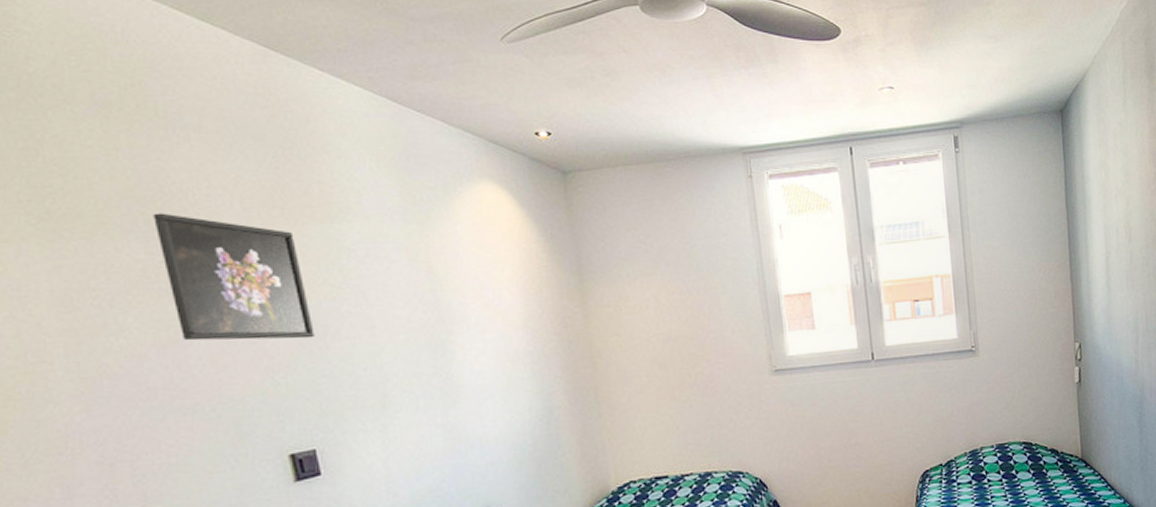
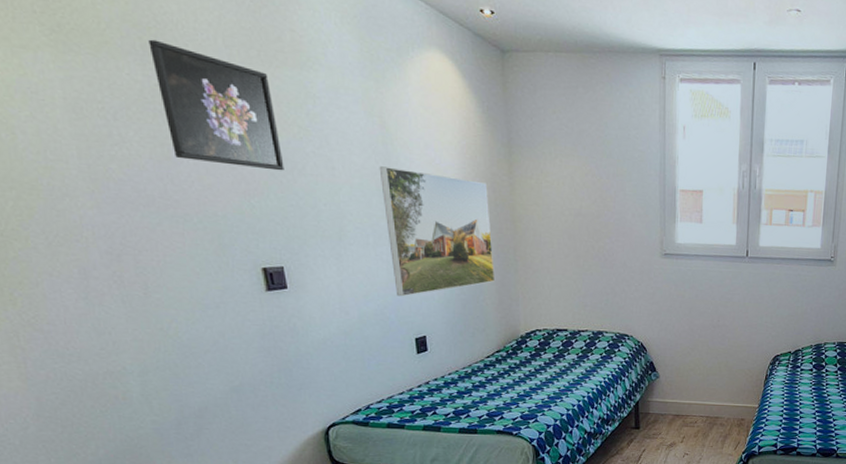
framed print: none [428,316,576,466] -> present [379,166,496,297]

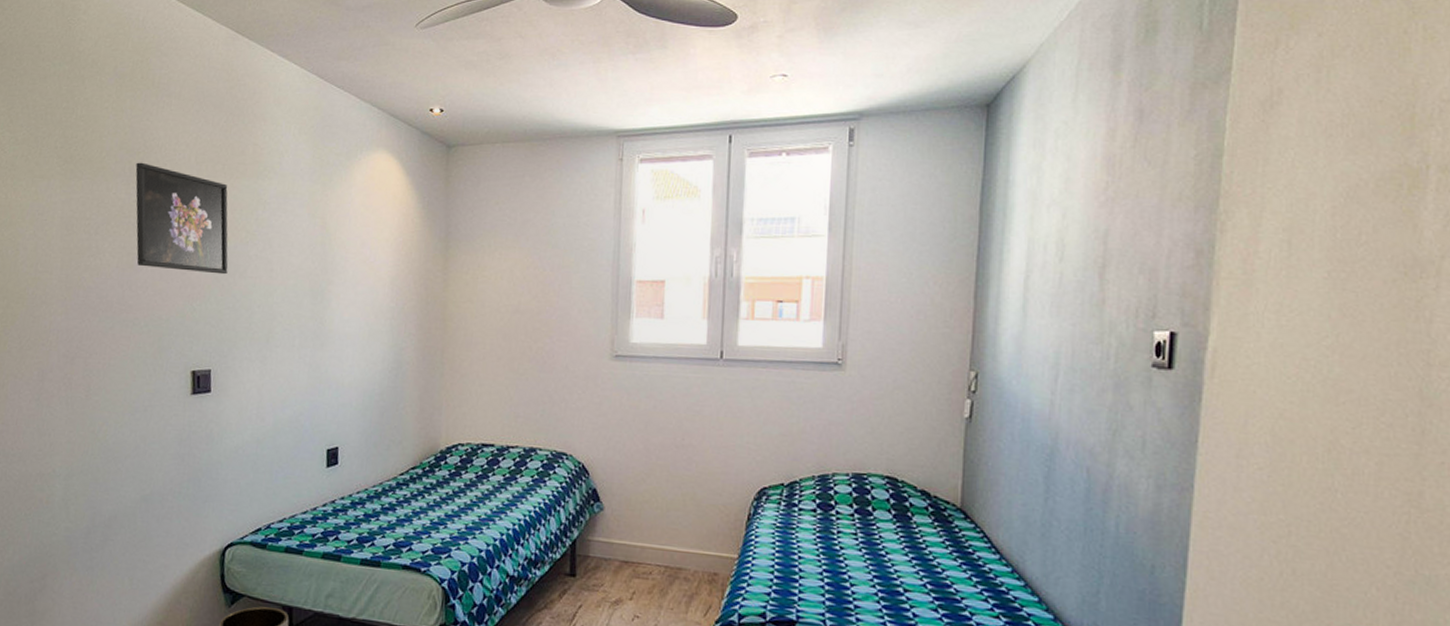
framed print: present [379,166,496,297] -> none [314,266,420,403]

